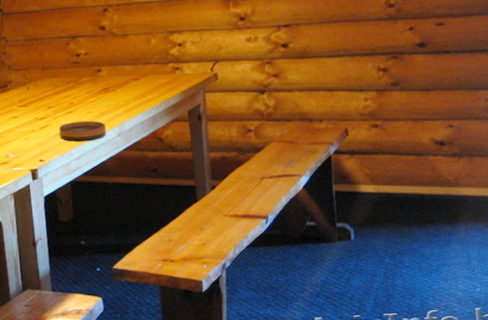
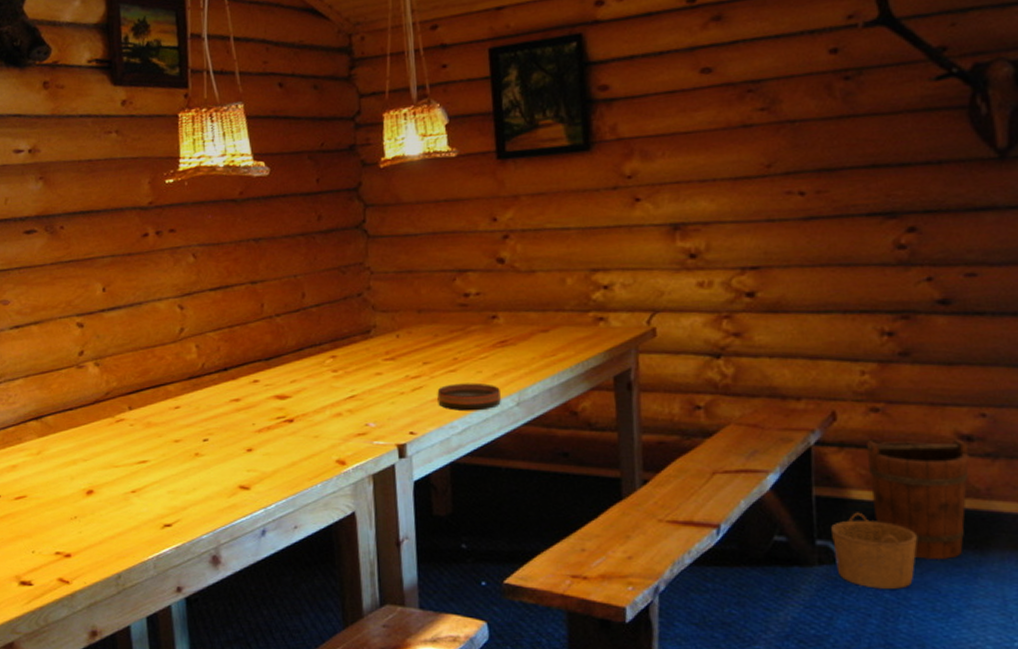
basket: none [347,201,408,256] -> present [831,512,917,589]
wooden bucket: none [369,145,442,233] -> present [866,440,969,559]

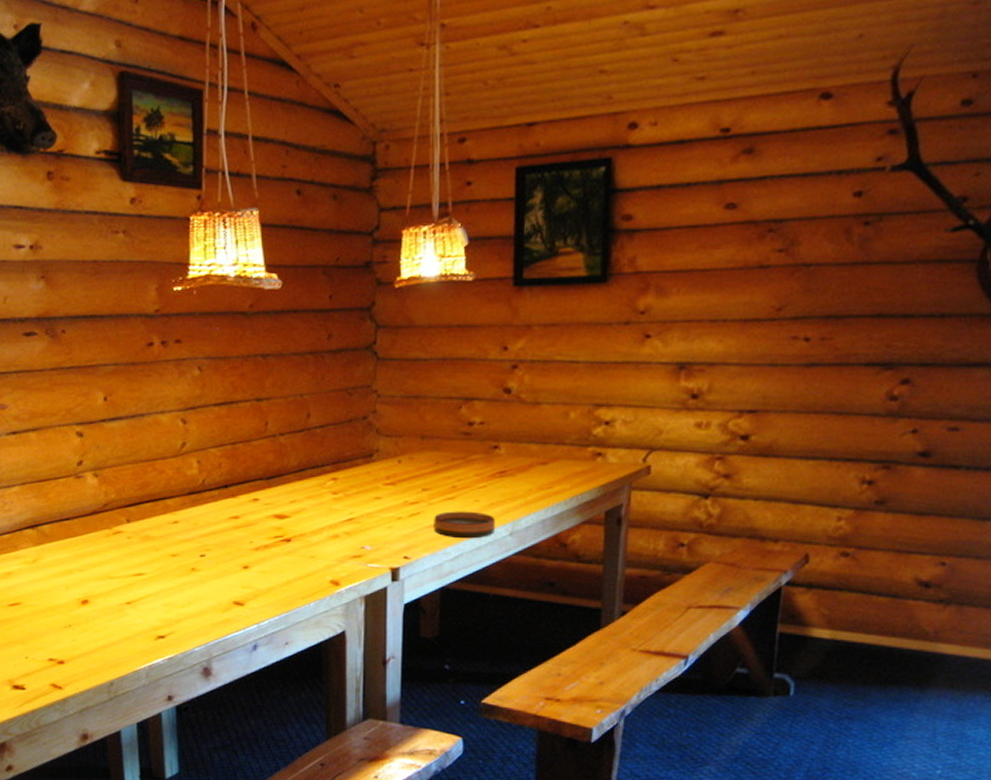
basket: present [831,512,917,589] -> none [789,649,866,720]
wooden bucket: present [866,440,969,559] -> none [830,583,926,694]

